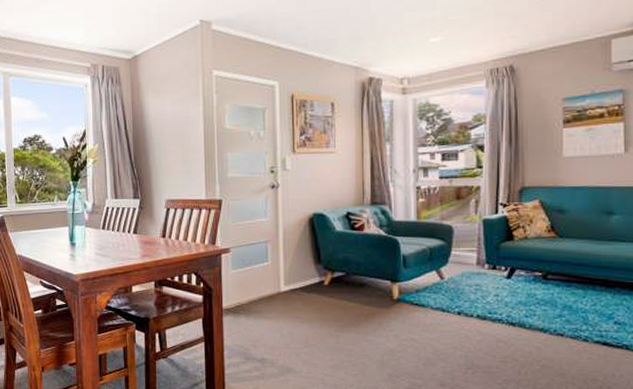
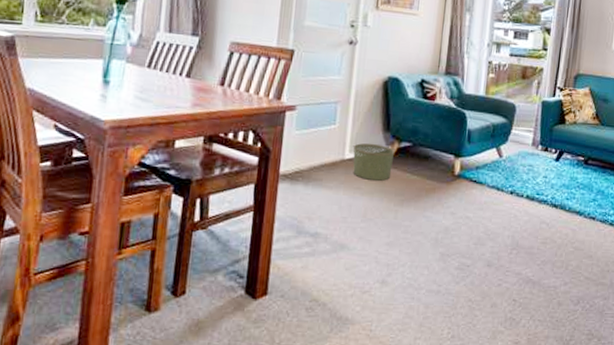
basket: none [287,277,329,309] -> present [353,143,395,181]

